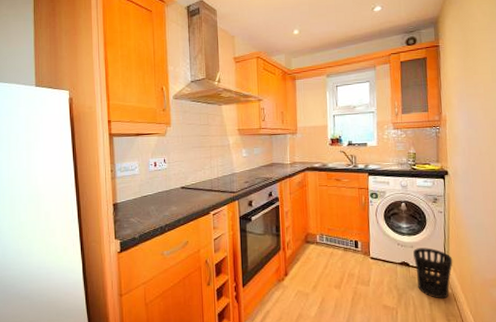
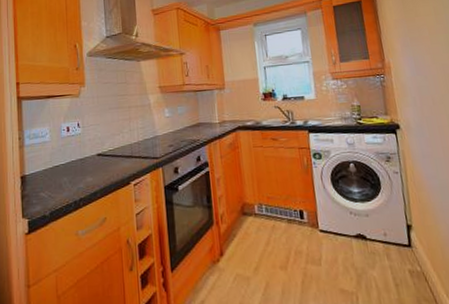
wastebasket: present [413,248,453,299] -> none [369,216,418,279]

